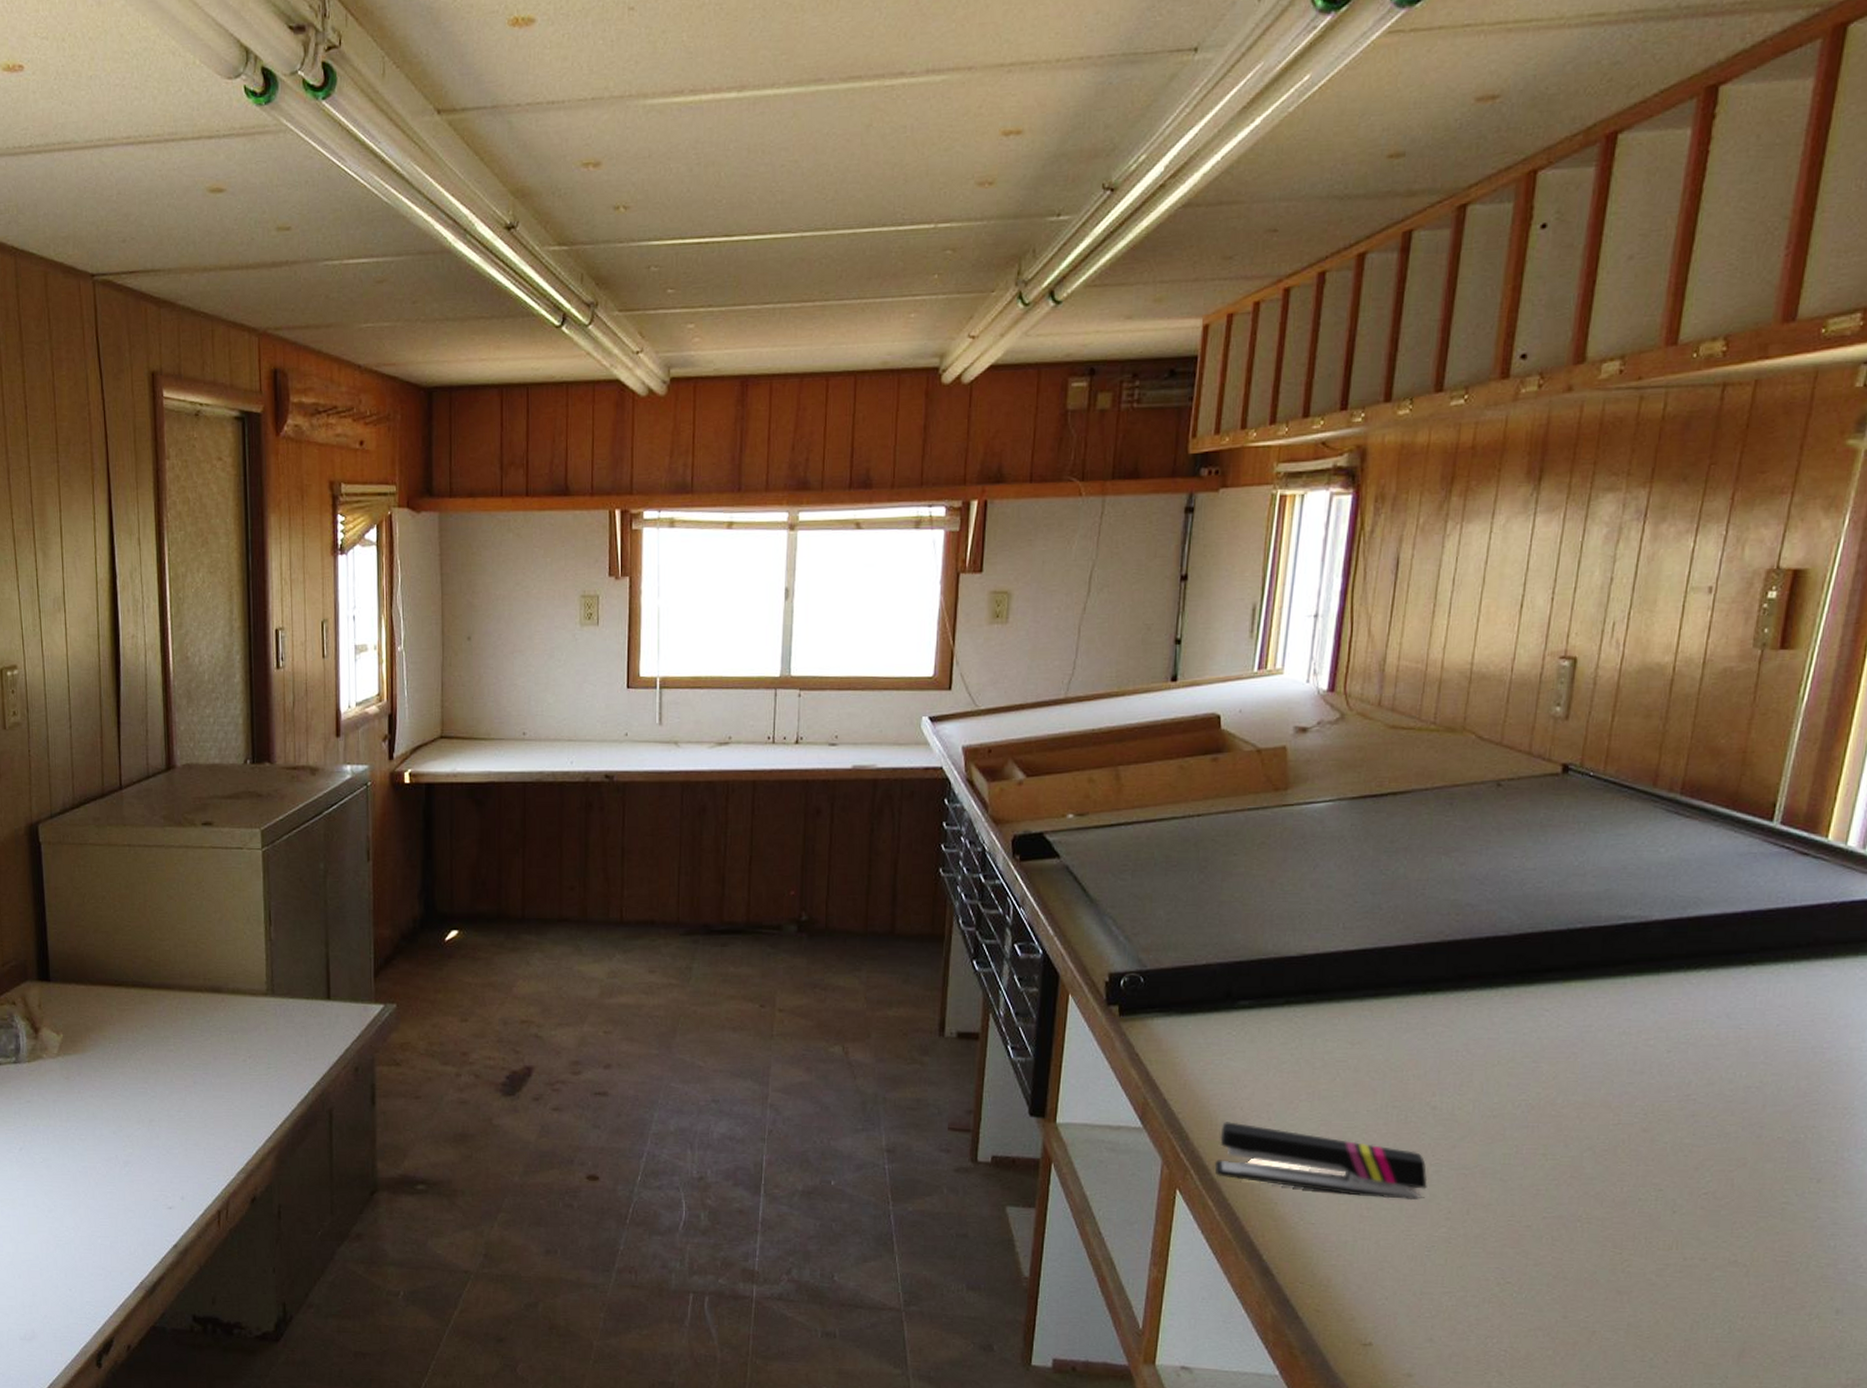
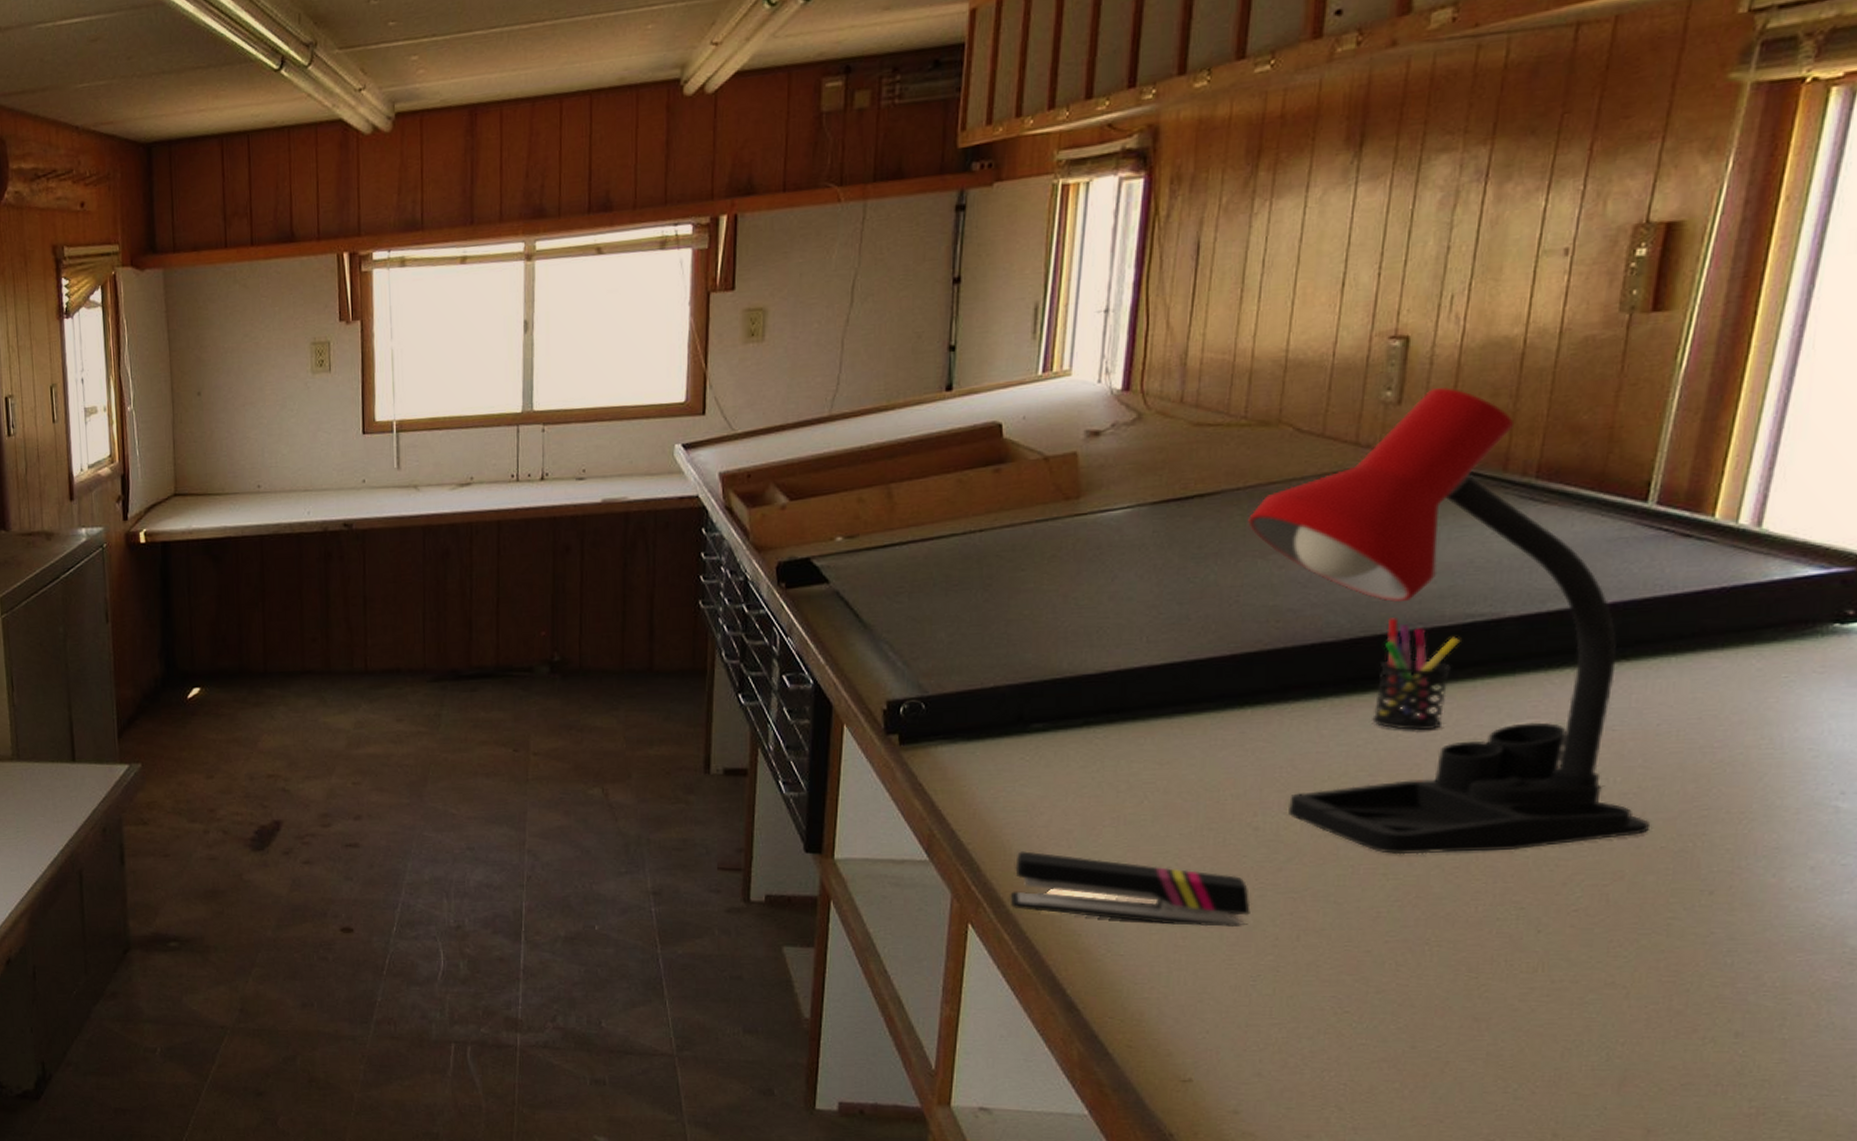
desk lamp: none [1434,706,1769,1137] -> present [1248,387,1649,855]
pen holder: none [1537,916,1614,1022] -> present [1372,617,1461,731]

